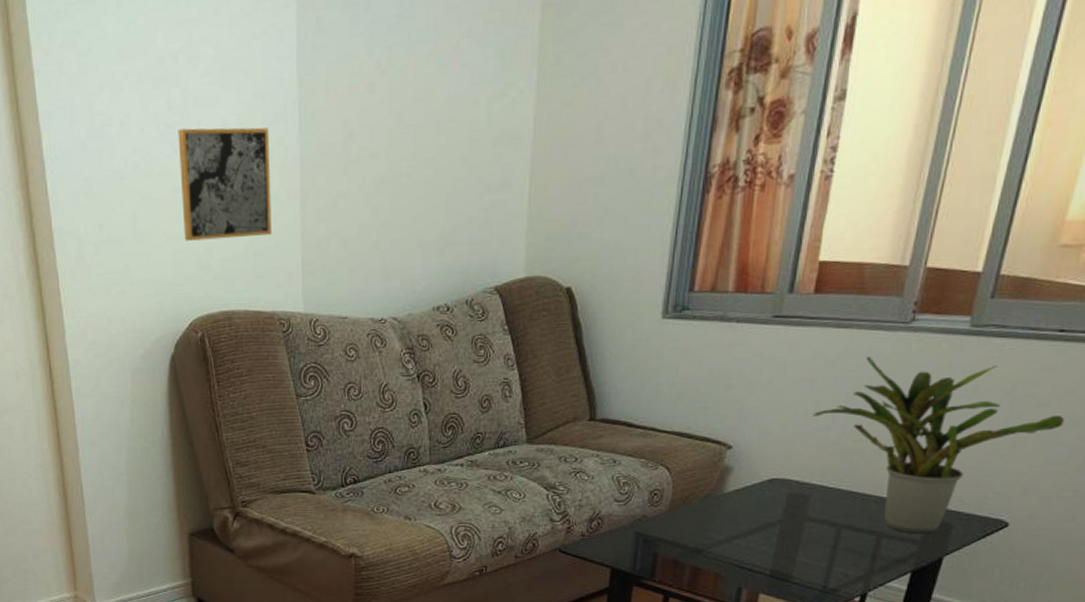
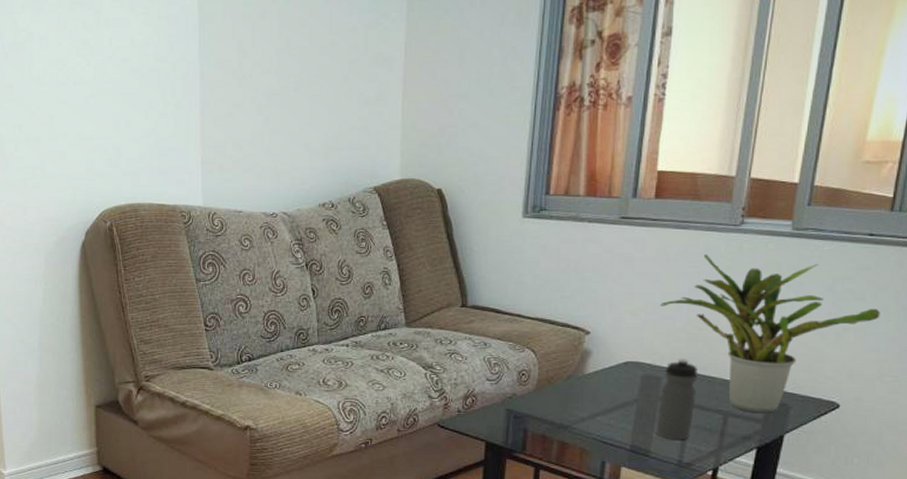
wall art: present [178,127,272,241] -> none [91,44,174,141]
water bottle: none [800,475,852,564] -> present [656,359,698,440]

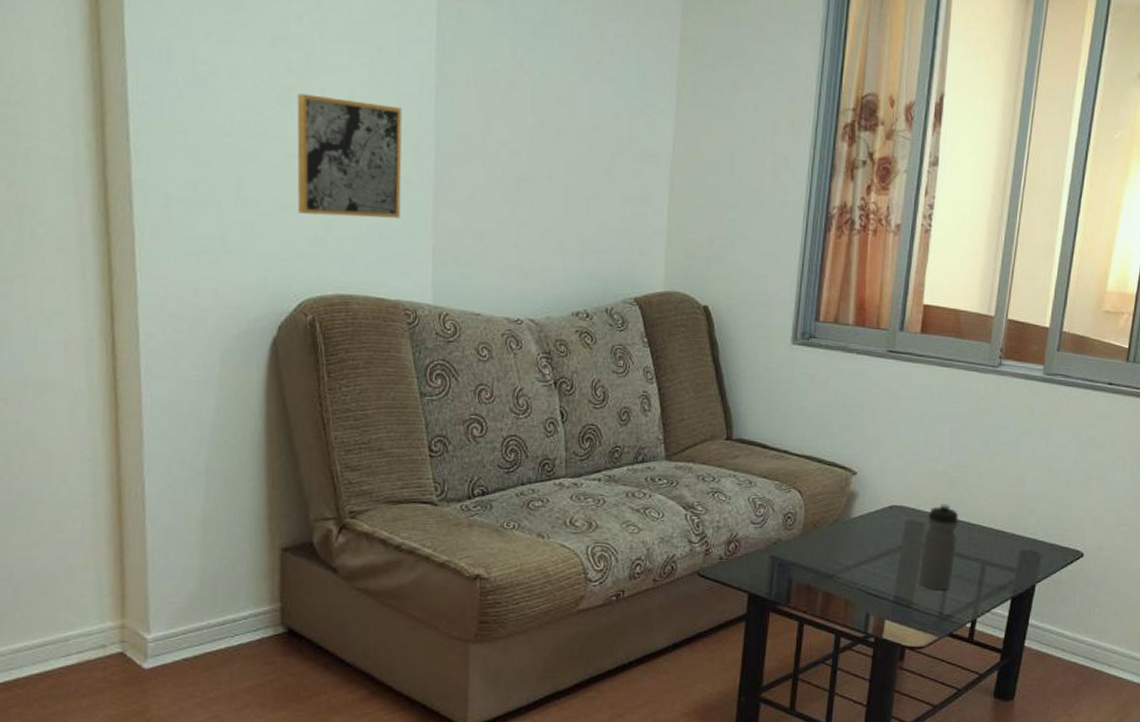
wall art: none [91,44,174,141] -> present [297,93,403,218]
potted plant: present [660,254,880,414] -> none [924,395,1118,563]

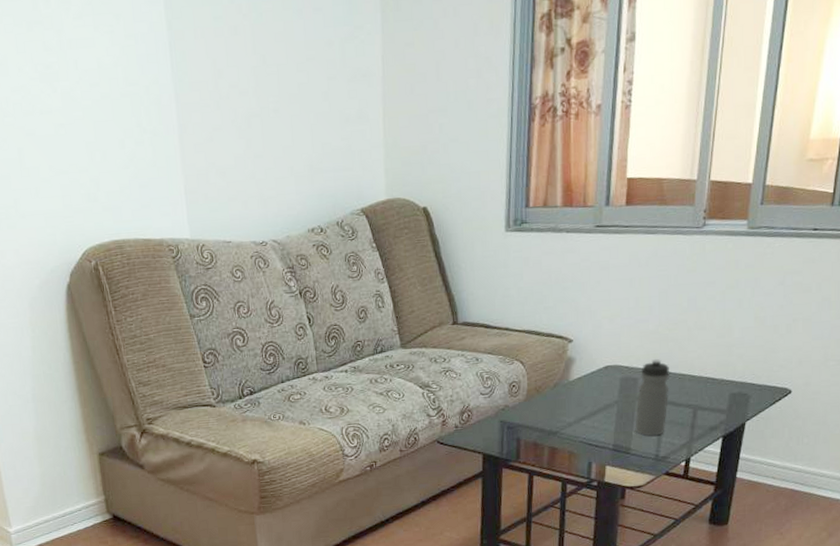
wall art: present [297,93,403,218] -> none [56,67,154,175]

